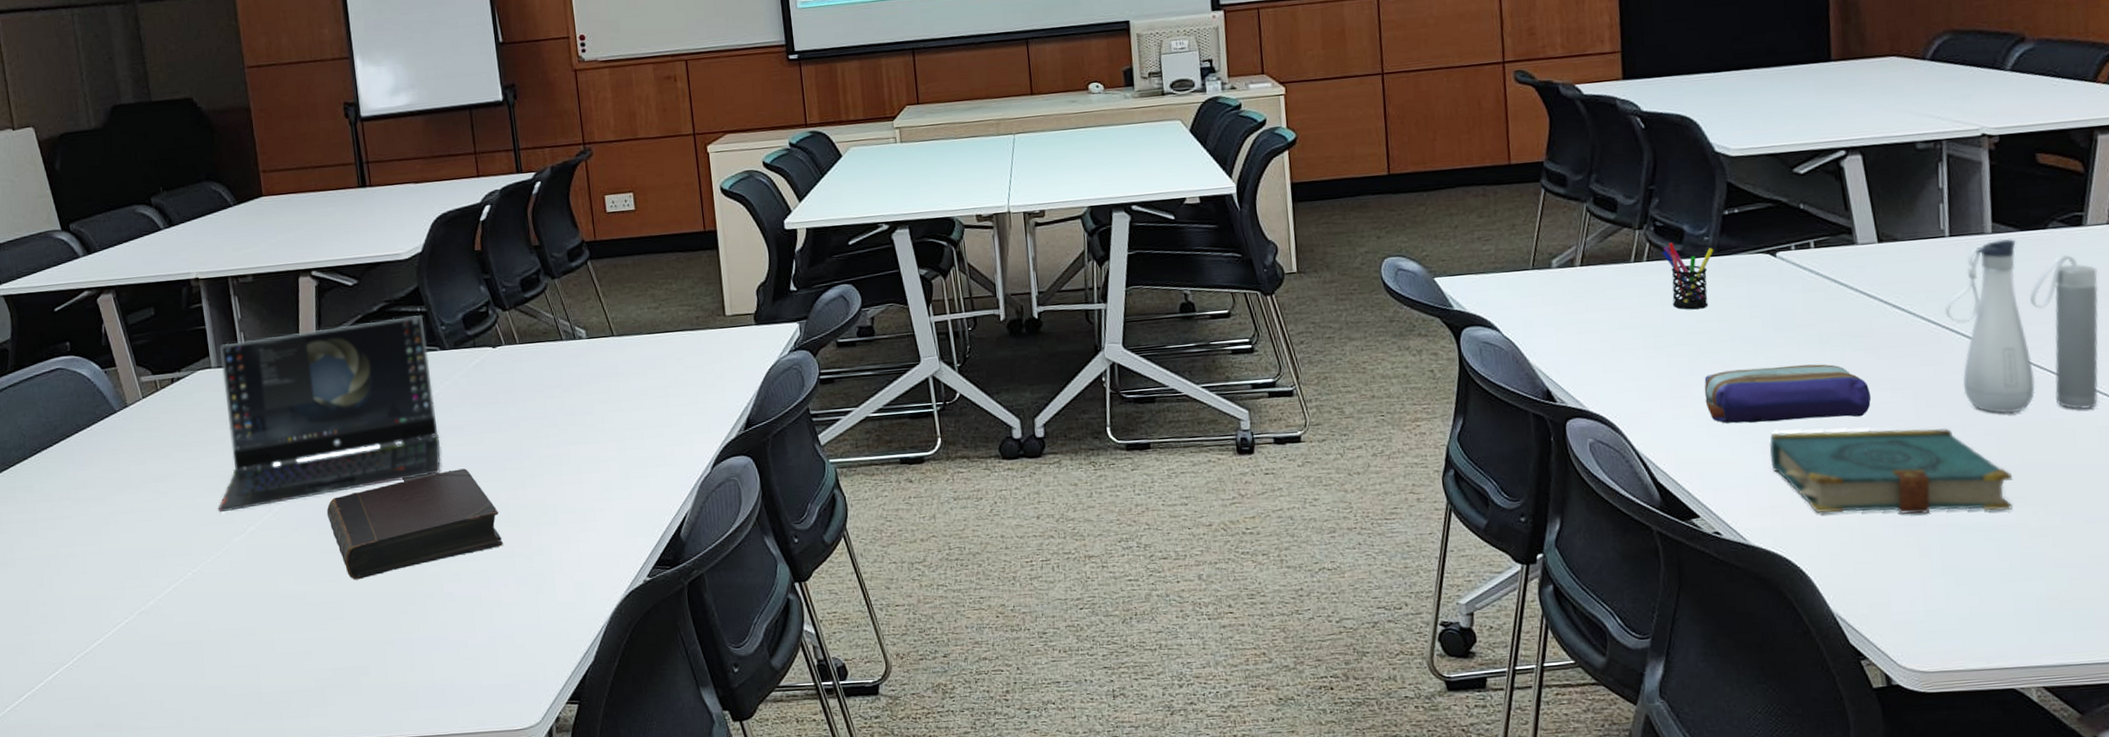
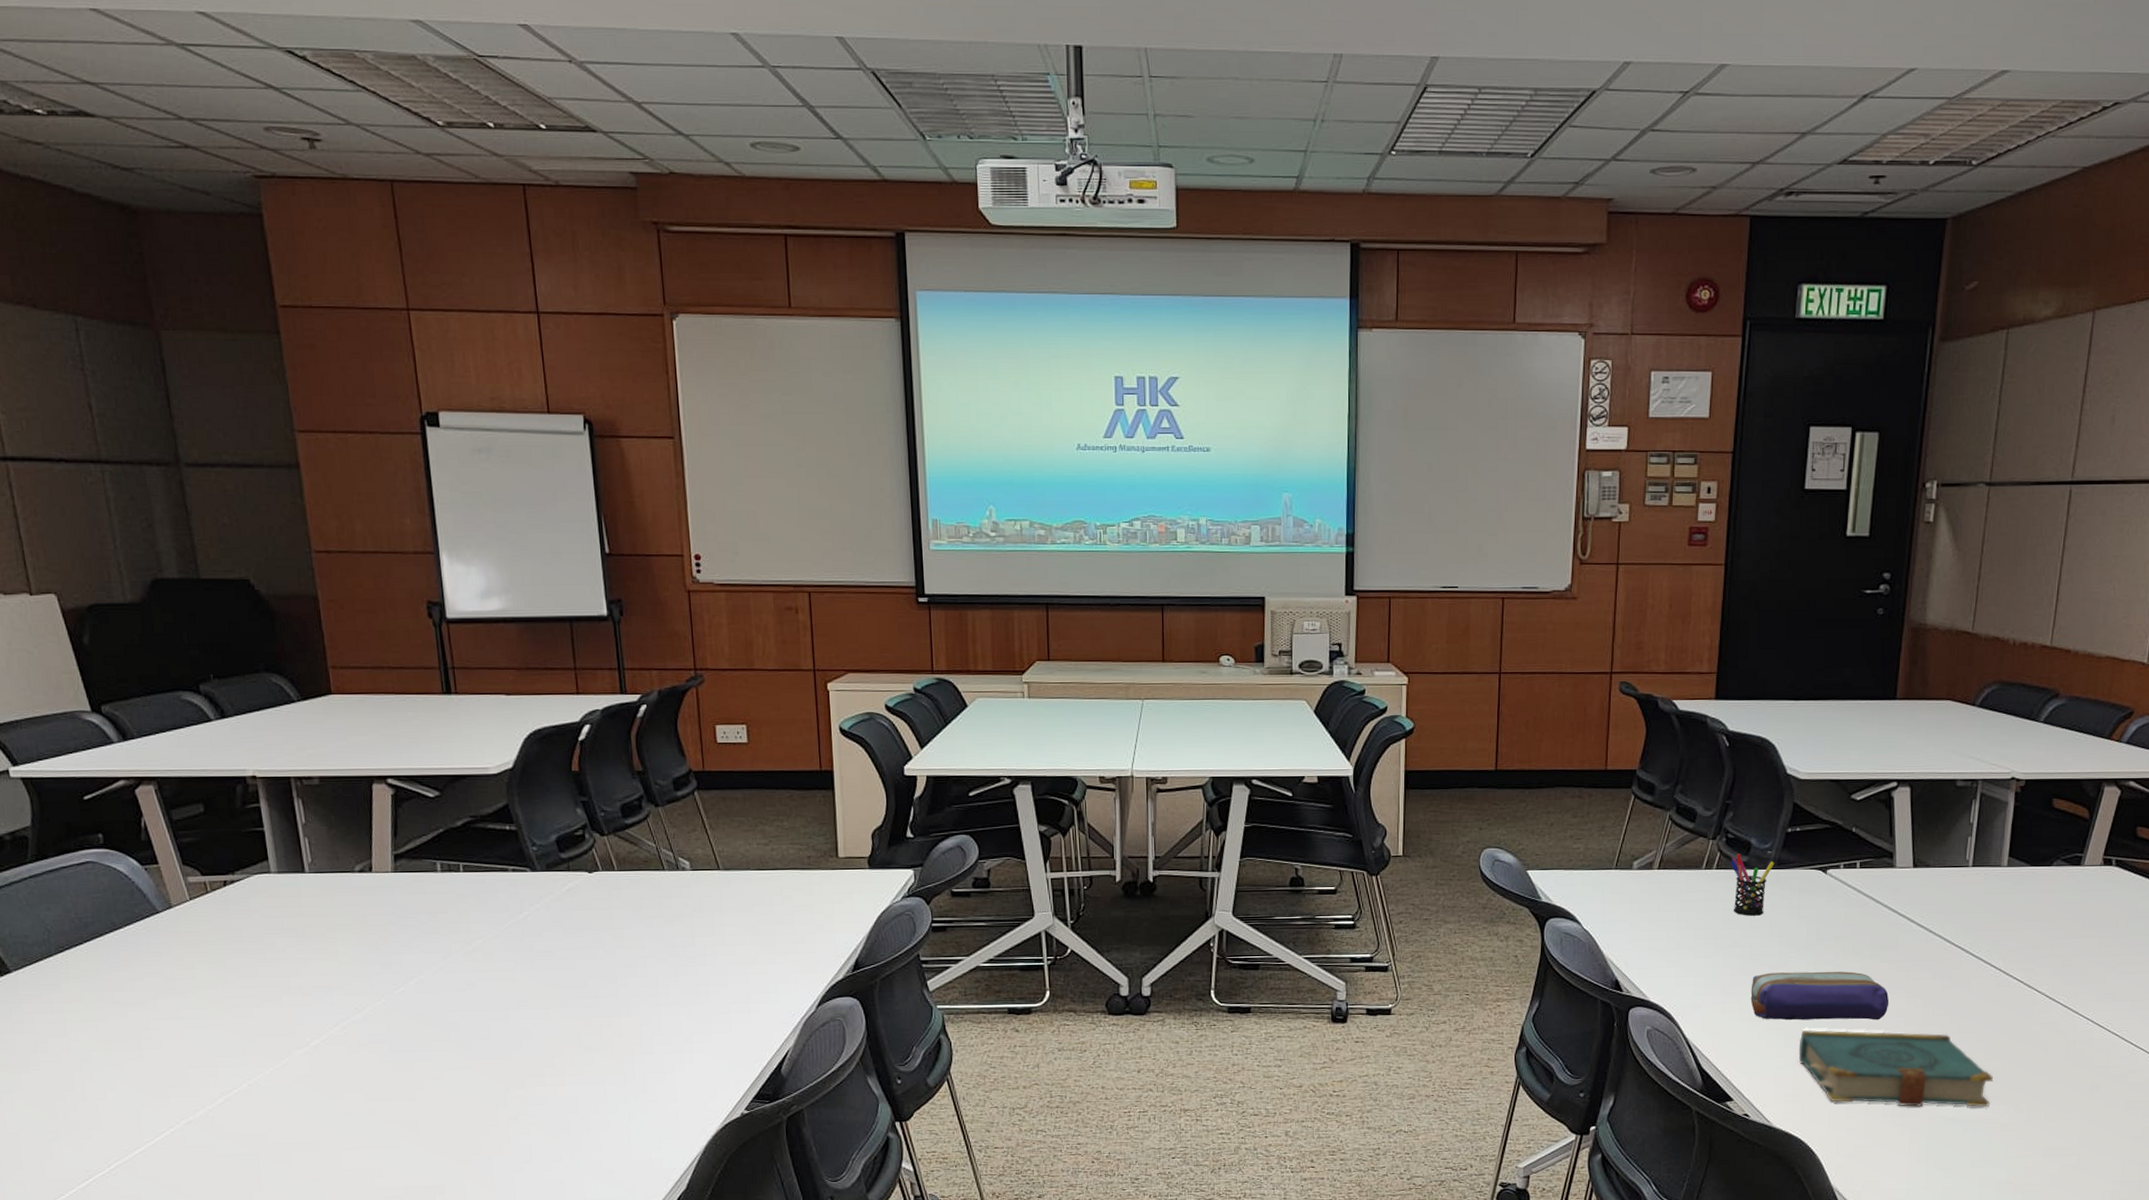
laptop computer: present [218,315,441,513] -> none [277,834,529,1024]
book: present [326,468,503,580] -> none [400,993,594,1100]
water bottle: present [1945,238,2099,414] -> none [1960,872,2087,1025]

